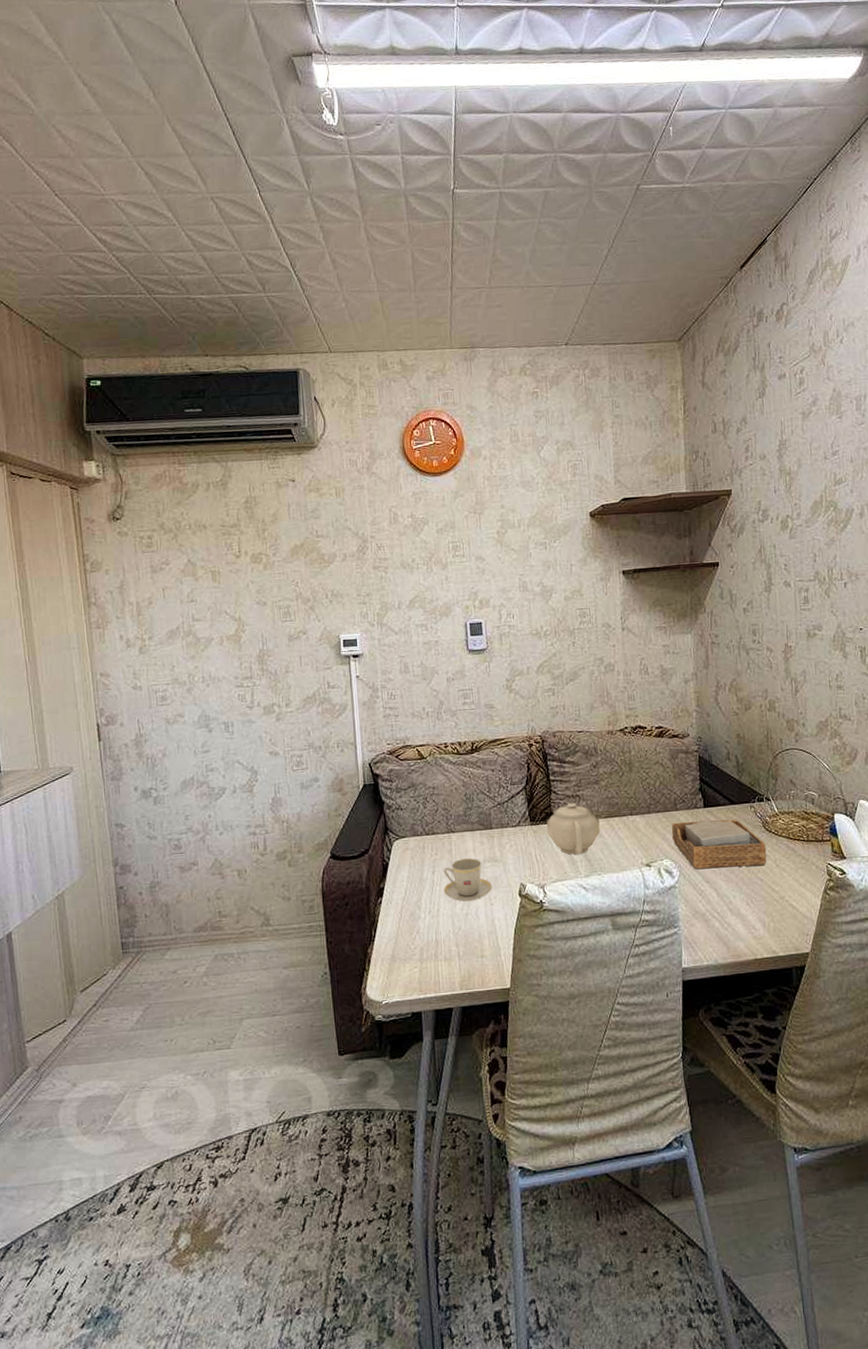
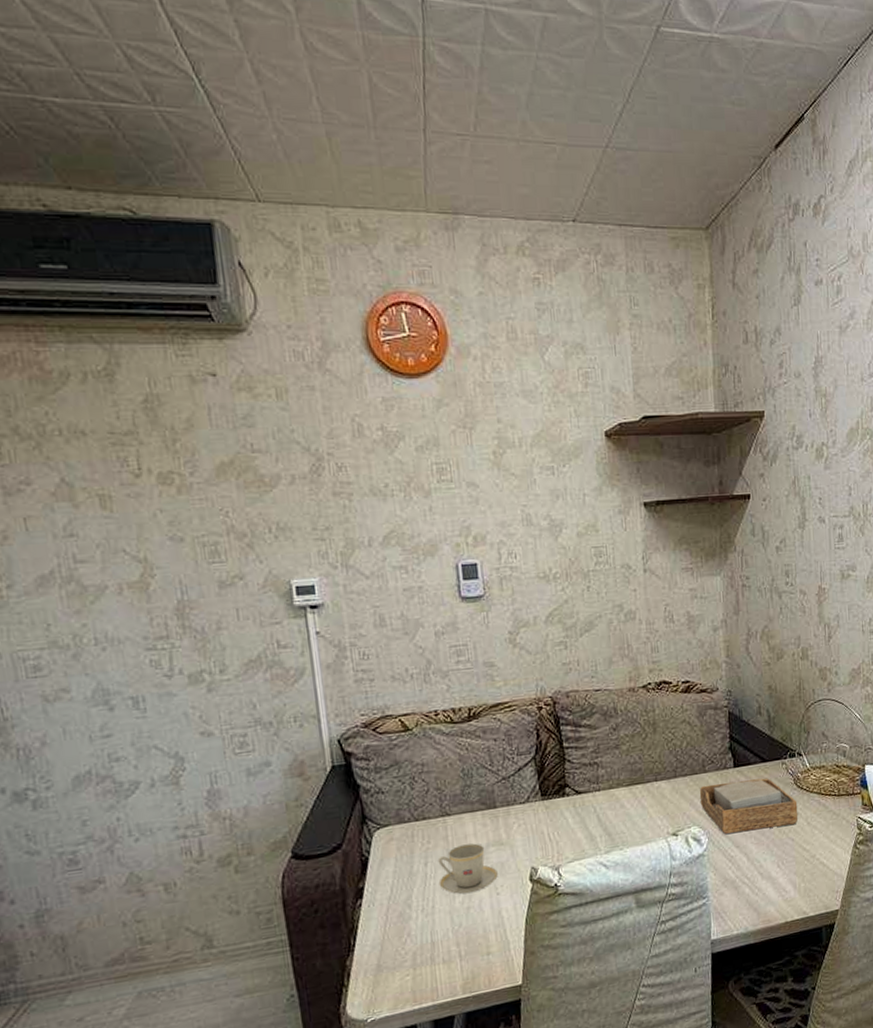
teapot: present [546,803,600,855] -> none [560,771,622,830]

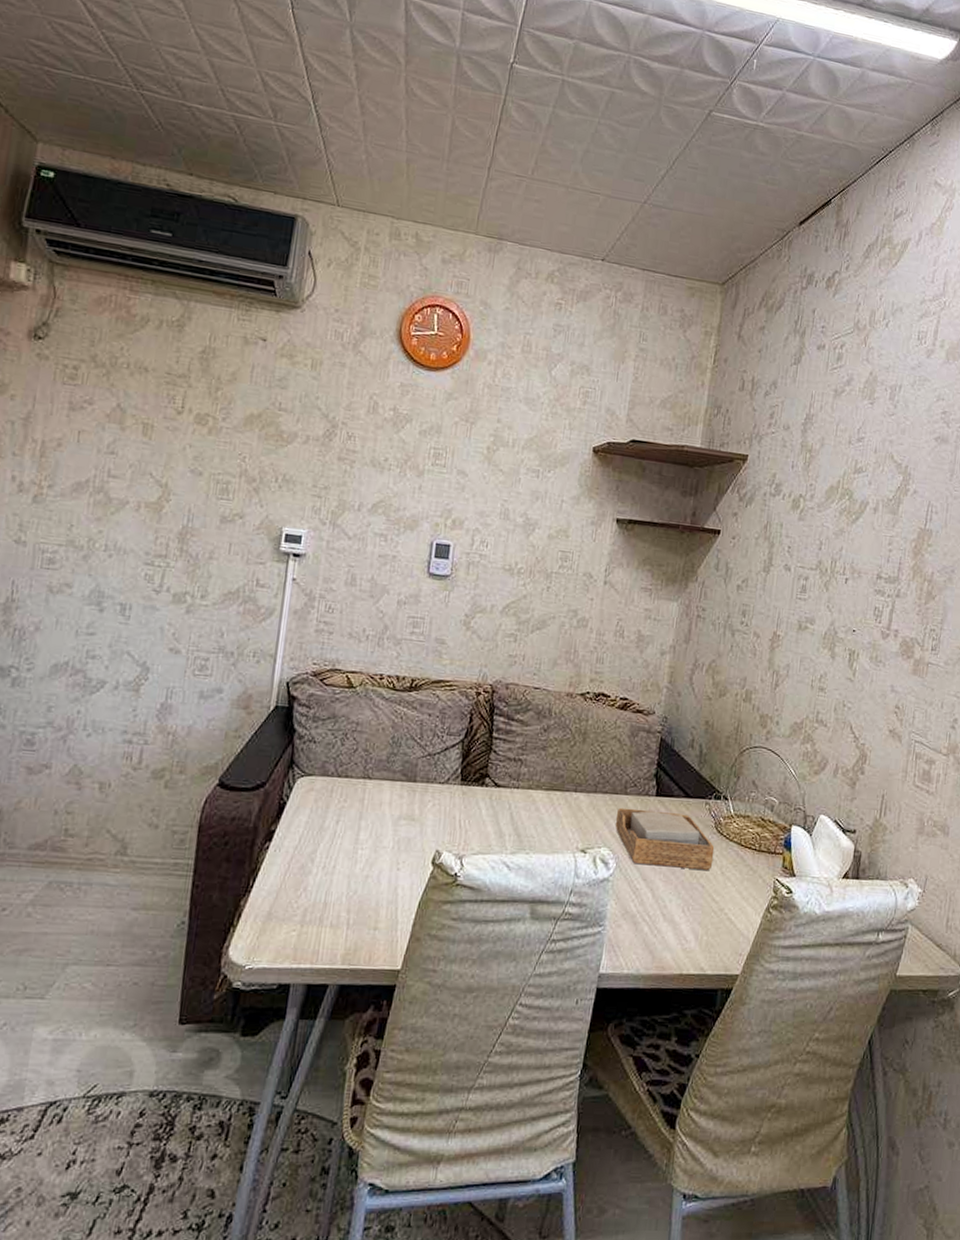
teacup: present [437,843,499,894] -> none [344,811,404,862]

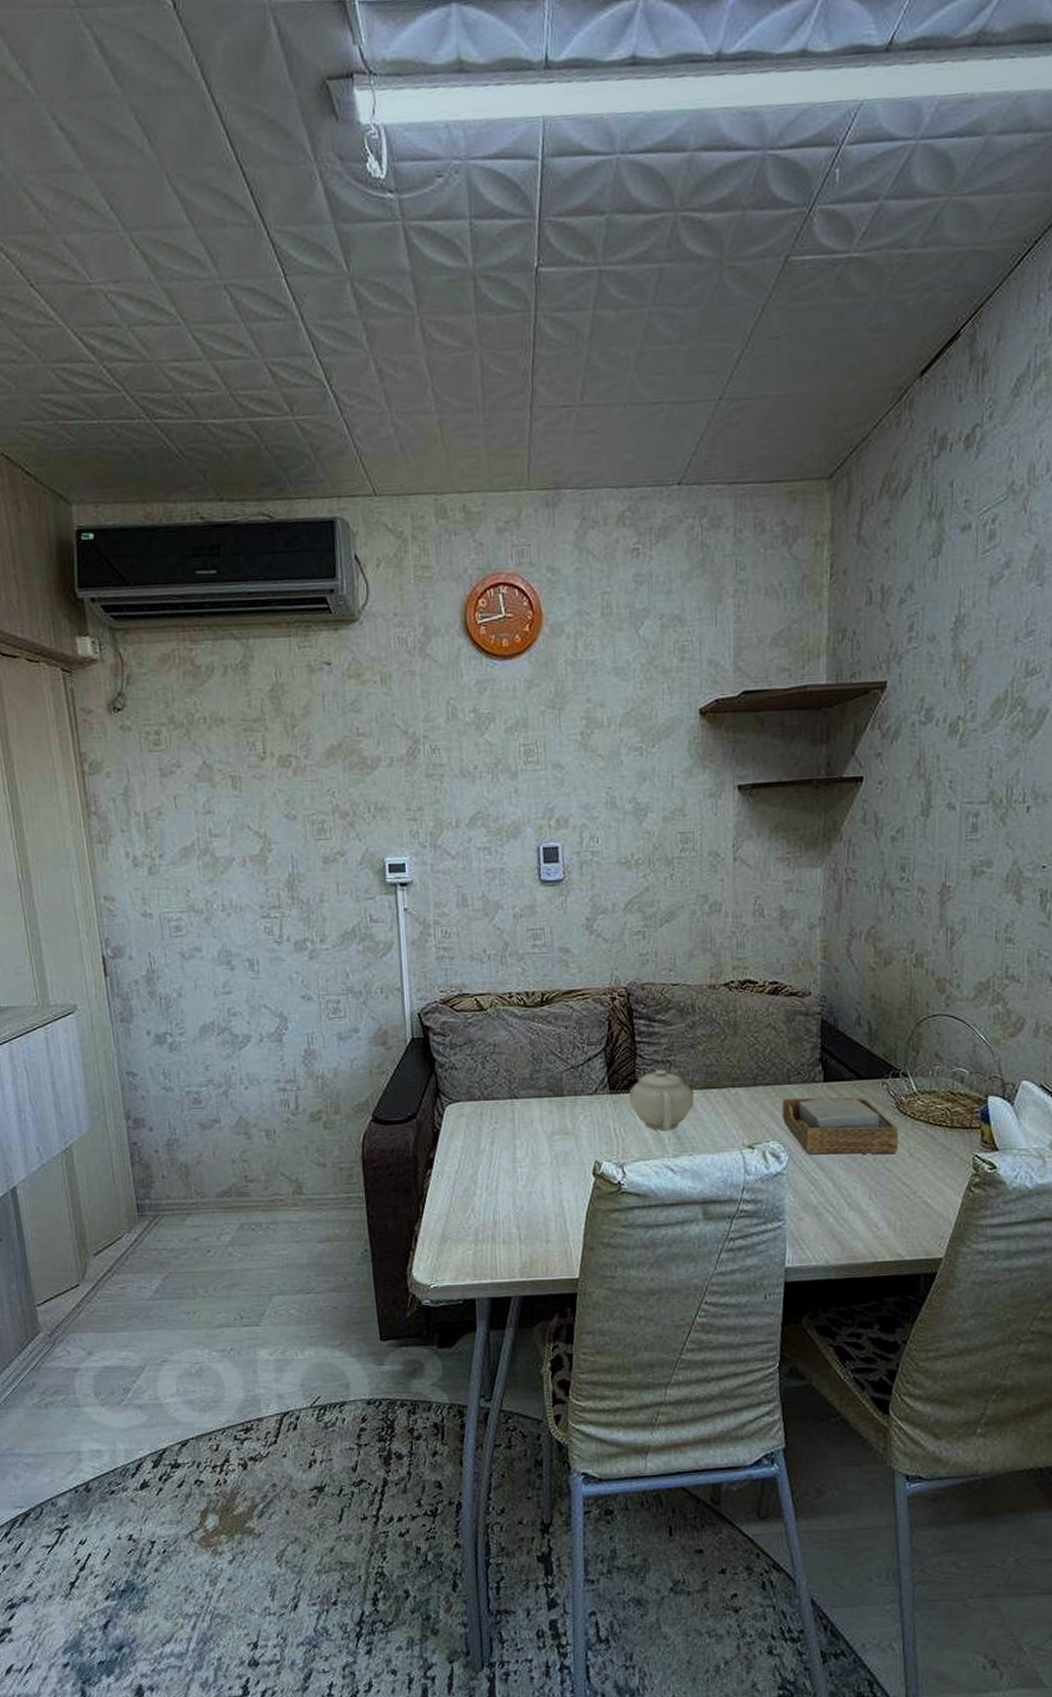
teapot: none [477,767,539,827] -> present [628,1070,694,1130]

